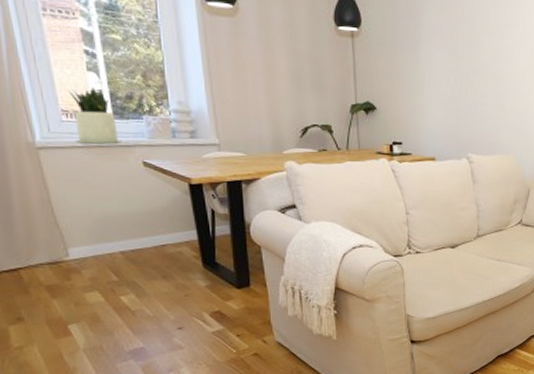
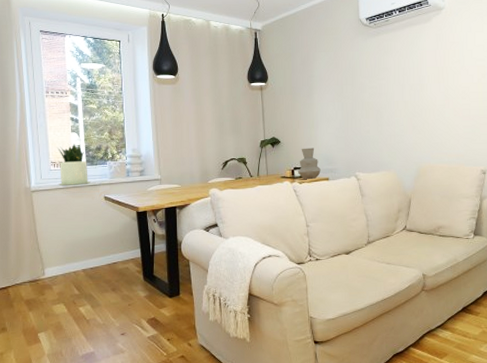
vase: none [398,118,426,159] -> present [298,147,321,180]

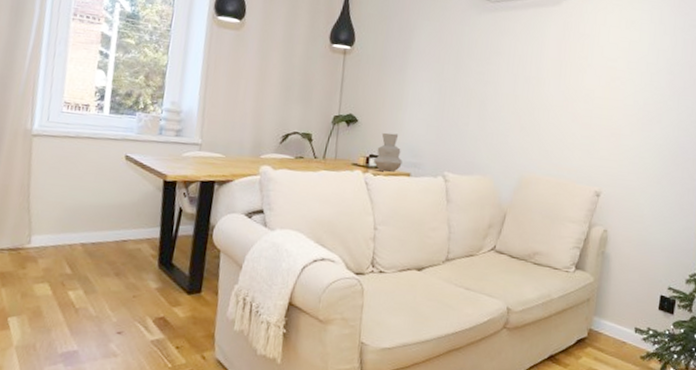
planter: present [58,144,91,187] -> none [69,84,111,138]

